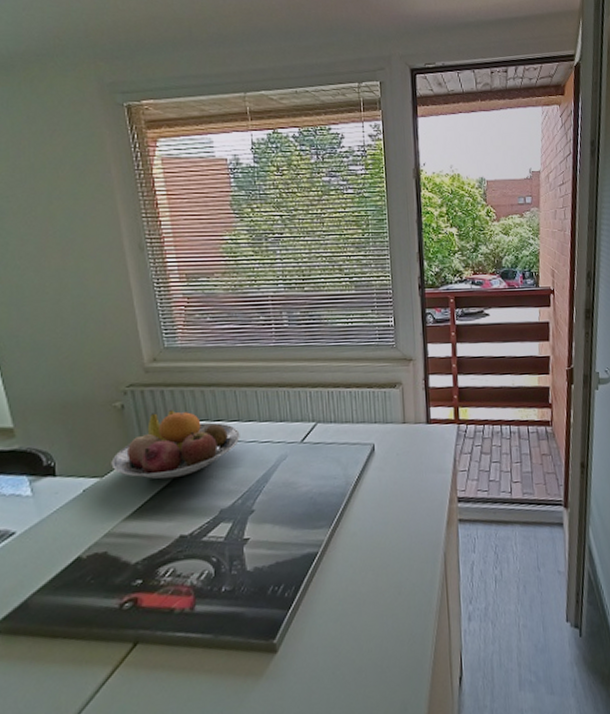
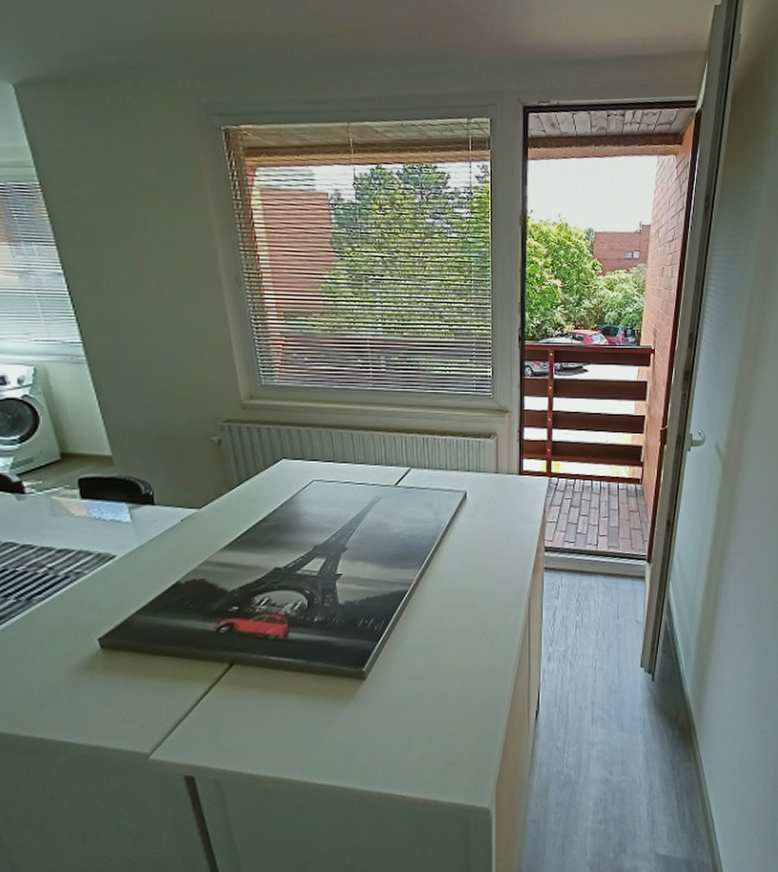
fruit bowl: present [111,410,240,479] -> none [208,447,335,514]

